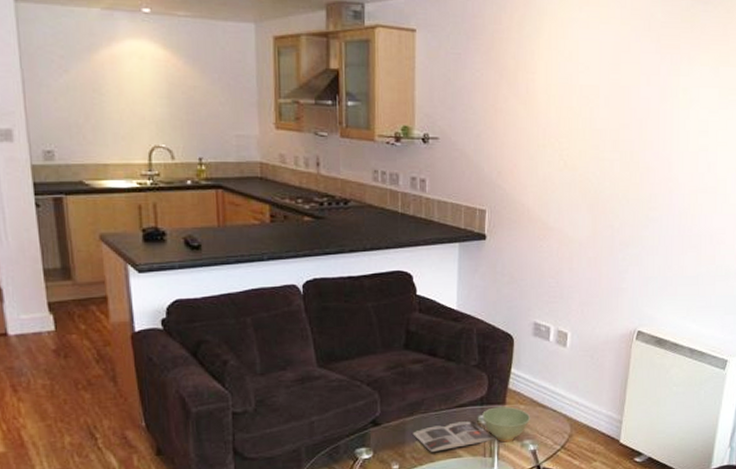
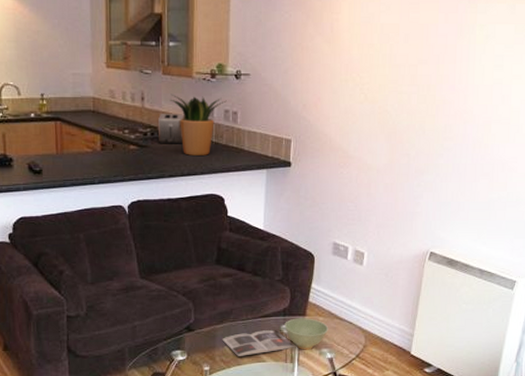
toaster: none [335,181,365,215] -> present [157,114,183,144]
potted plant: none [349,159,414,229] -> present [169,94,227,157]

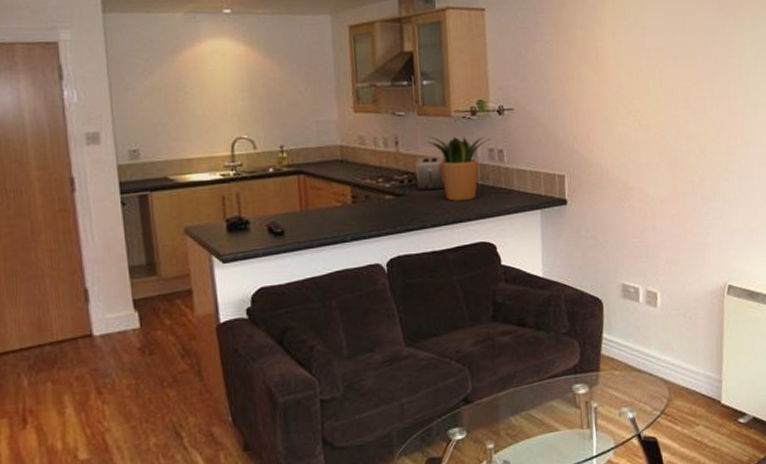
magazine: present [222,330,297,356] -> none [506,391,593,428]
bowl: present [285,318,329,350] -> none [576,373,627,412]

